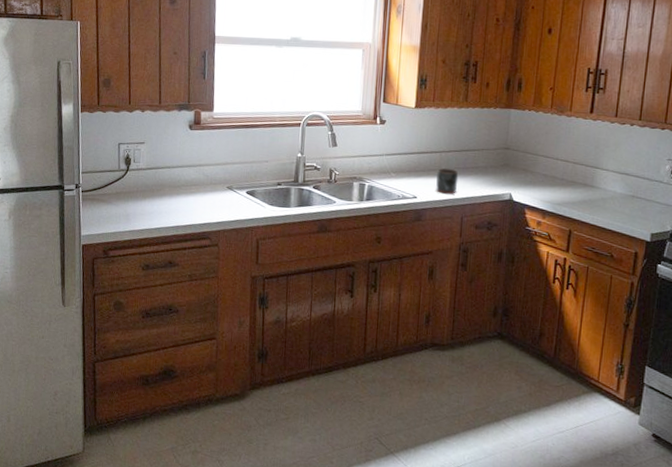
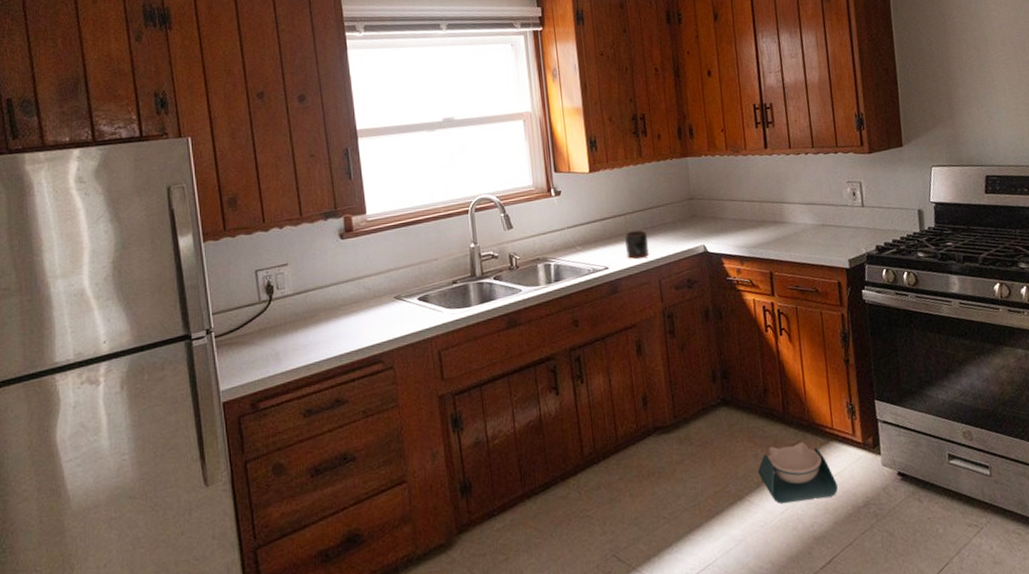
pet bowl: none [518,383,591,439] -> present [757,442,838,504]

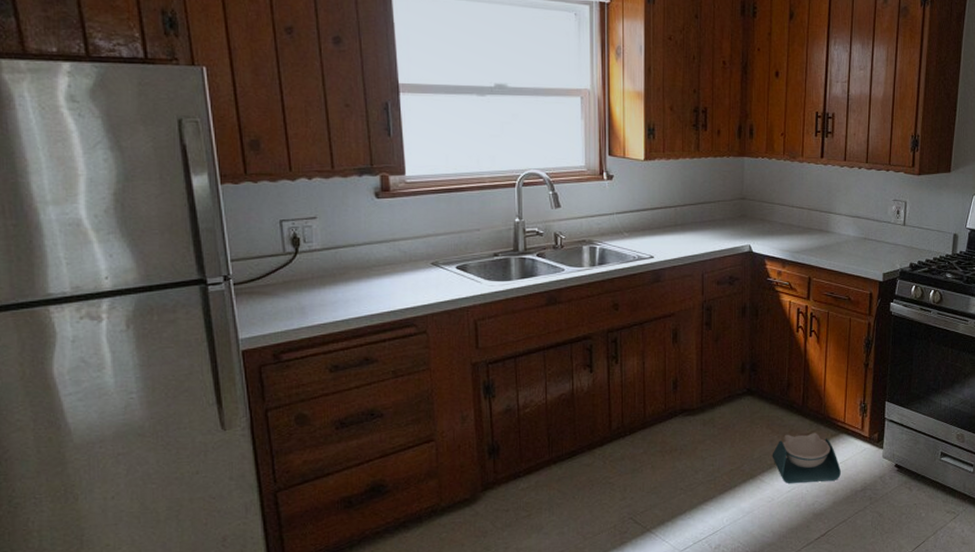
mug: present [625,230,649,259] -> none [673,224,696,251]

